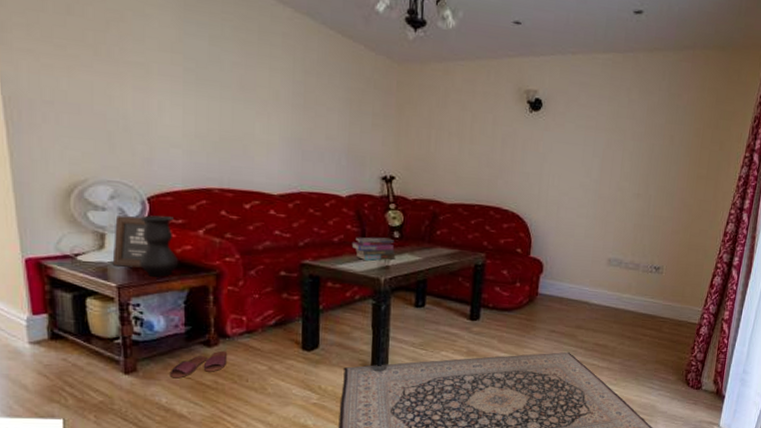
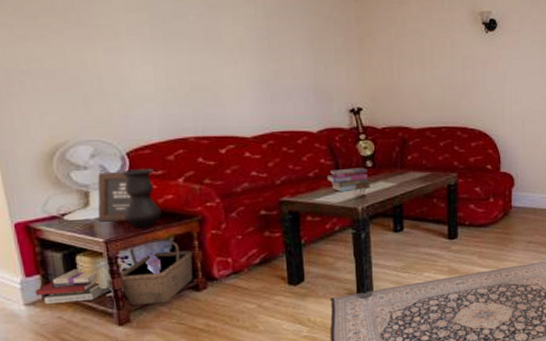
books: none [41,311,120,346] -> present [35,268,112,304]
basket: none [129,290,207,356] -> present [120,239,193,306]
slippers: present [171,350,228,379] -> none [163,293,217,325]

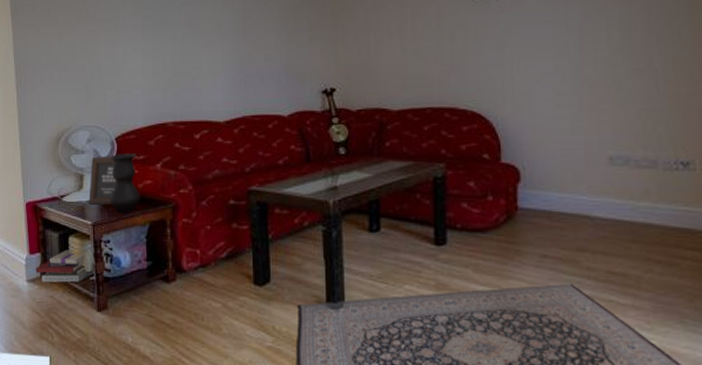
basket: present [120,239,193,306] -> none [101,225,165,293]
books: present [326,168,371,193] -> none [296,155,343,183]

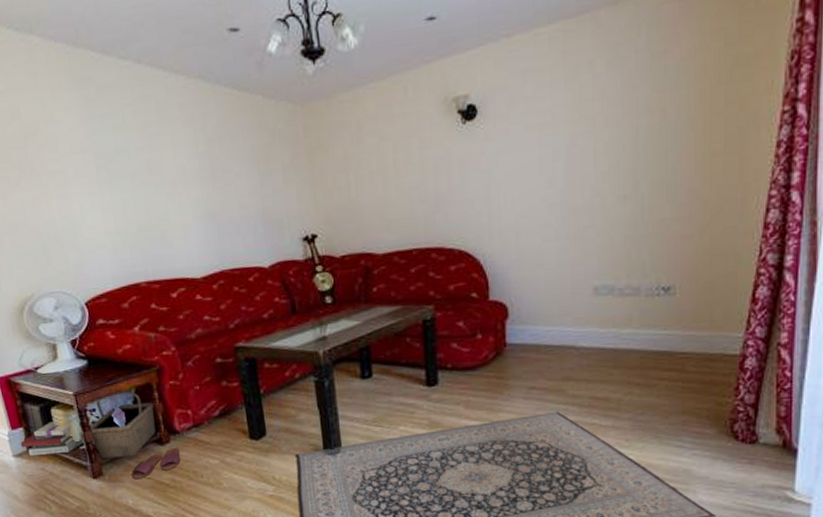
picture frame: present [89,157,117,205] -> none [62,323,94,375]
basket: none [101,225,165,293] -> present [90,391,156,459]
vase: present [109,154,141,213] -> none [81,318,123,381]
slippers: none [135,286,184,317] -> present [132,447,180,480]

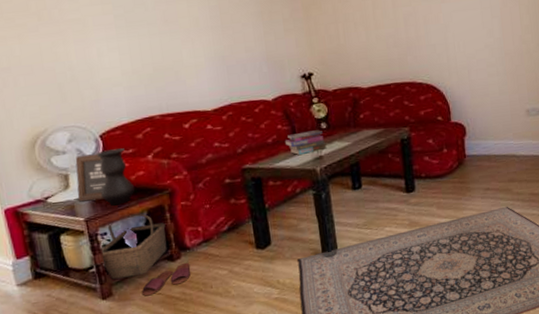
books: present [20,421,84,455] -> none [25,247,94,283]
picture frame: none [62,323,94,375] -> present [75,154,107,202]
vase: none [81,318,123,381] -> present [94,148,136,206]
books: none [282,305,332,335] -> present [284,130,327,156]

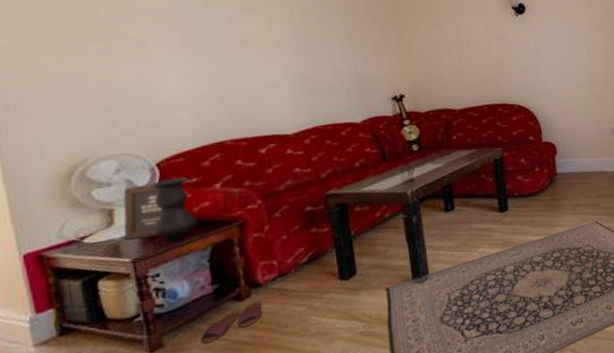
basket: present [101,213,167,279] -> none [151,249,235,328]
books: present [284,130,327,156] -> none [373,152,418,179]

